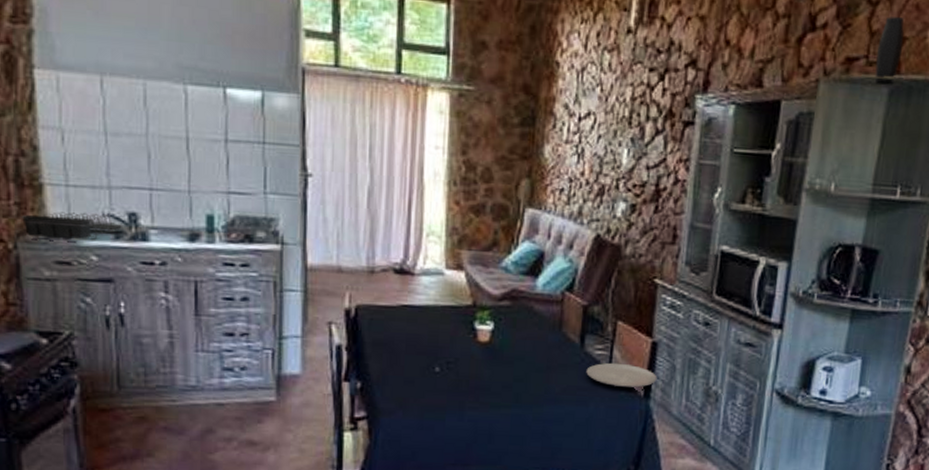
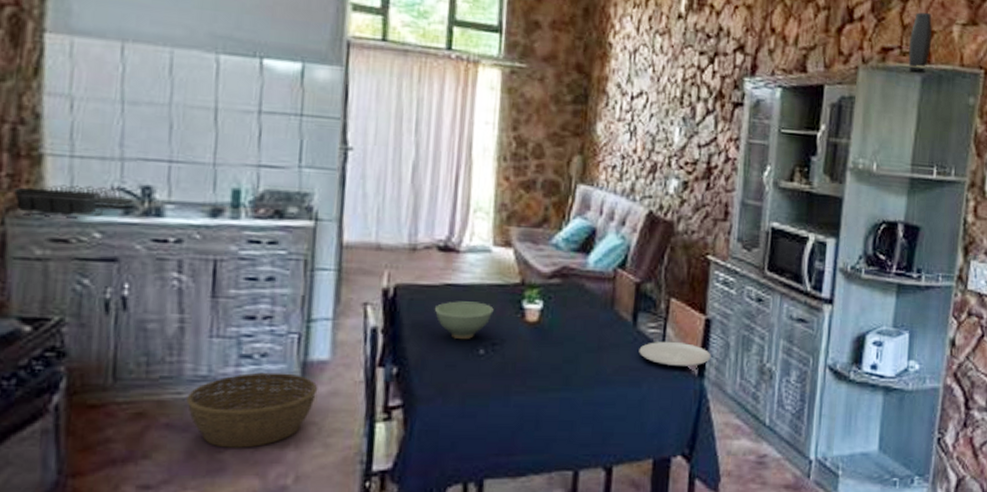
basket: none [180,384,292,451] -> present [186,372,318,448]
bowl: none [392,321,448,357] -> present [434,301,494,339]

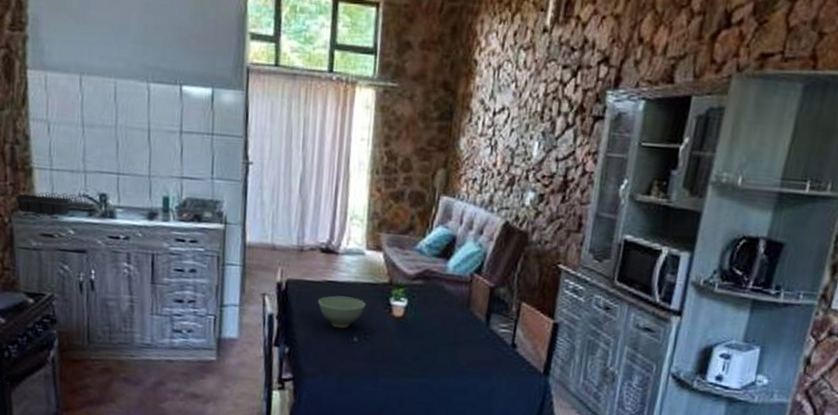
basket: present [186,372,318,448] -> none [137,344,230,401]
plate: present [639,341,711,367] -> none [490,340,557,365]
vase: present [908,12,933,74] -> none [788,12,824,81]

